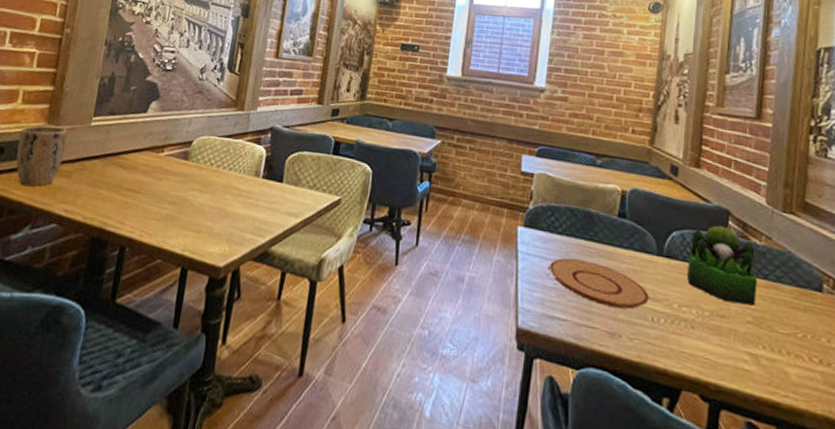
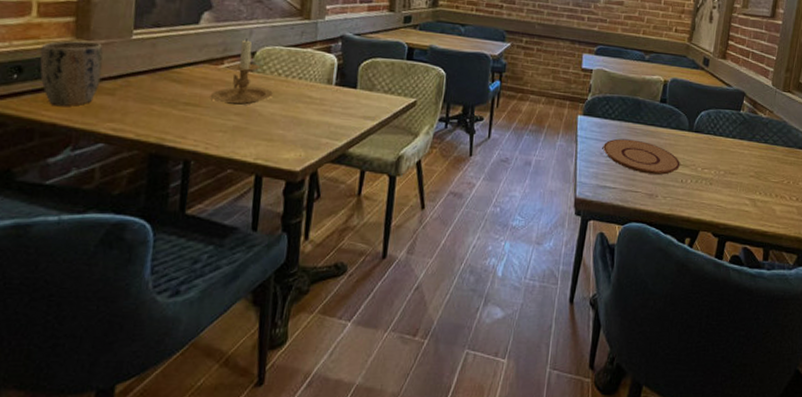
candle holder: none [149,127,205,194] -> present [210,38,273,106]
plant: present [687,225,757,306] -> none [710,104,761,164]

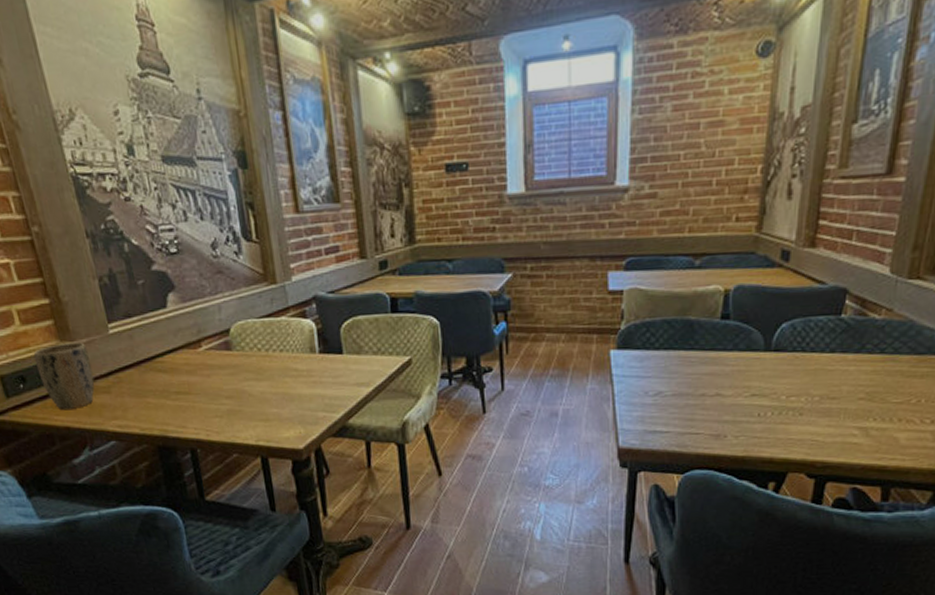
candle holder: present [210,38,273,106] -> none [197,315,258,389]
plate: present [603,138,680,175] -> none [648,371,755,411]

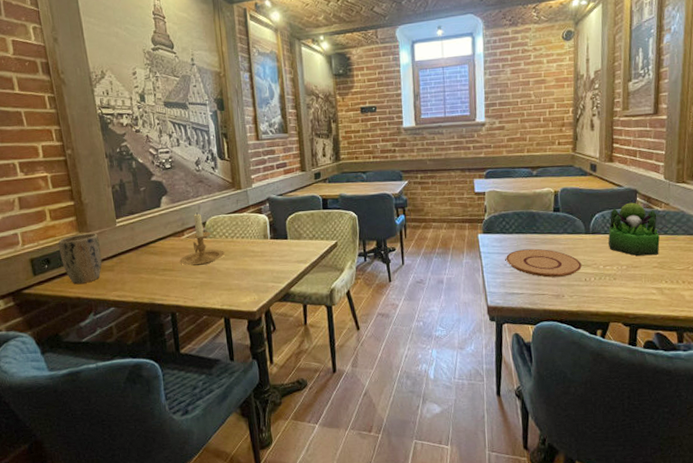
candle holder: none [197,315,258,389] -> present [179,212,225,266]
plate: none [648,371,755,411] -> present [506,248,582,278]
plant: none [797,306,873,384] -> present [608,202,660,257]

